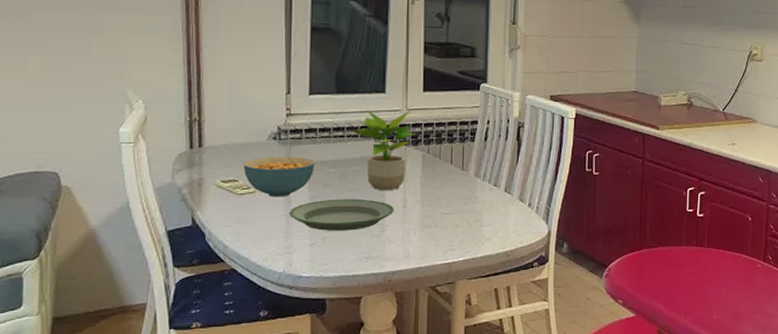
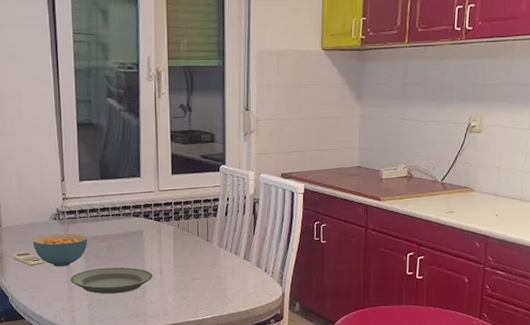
potted plant: present [348,109,416,191] -> none [112,191,167,261]

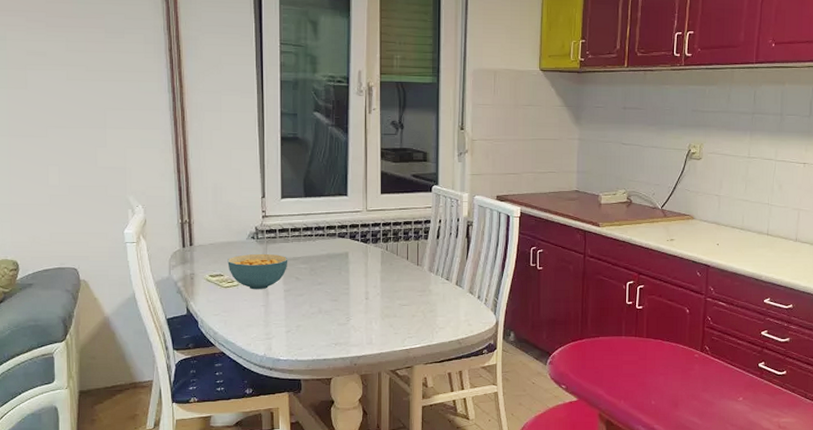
plate: present [70,267,153,294] -> none [267,291,358,320]

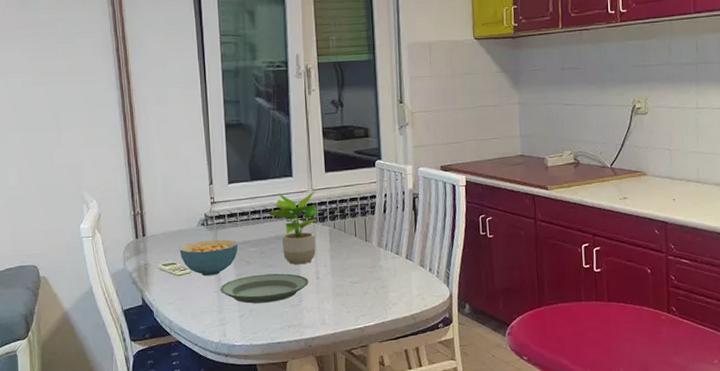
plate: none [267,291,358,320] -> present [220,273,309,304]
potted plant: none [316,210,375,284] -> present [264,190,322,265]

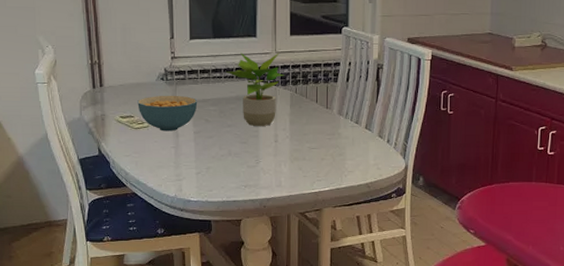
plate: present [220,273,309,304] -> none [178,133,267,162]

